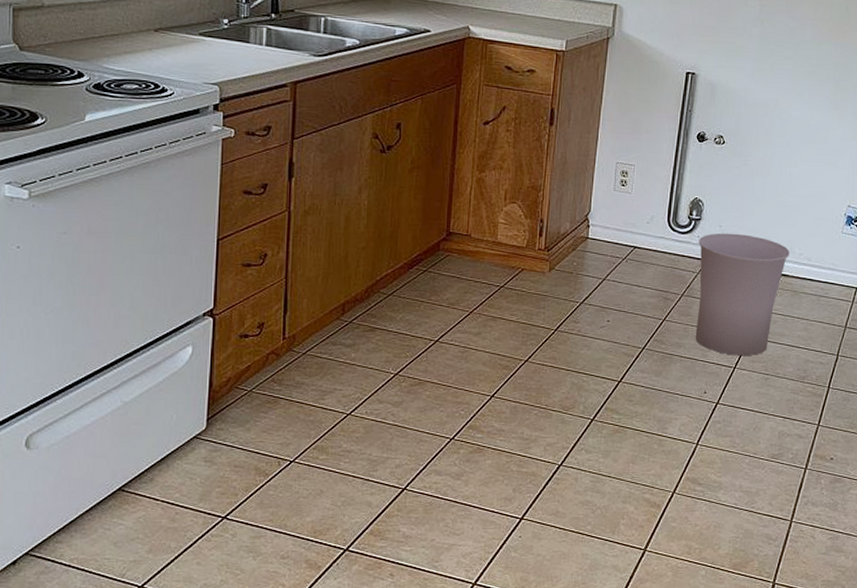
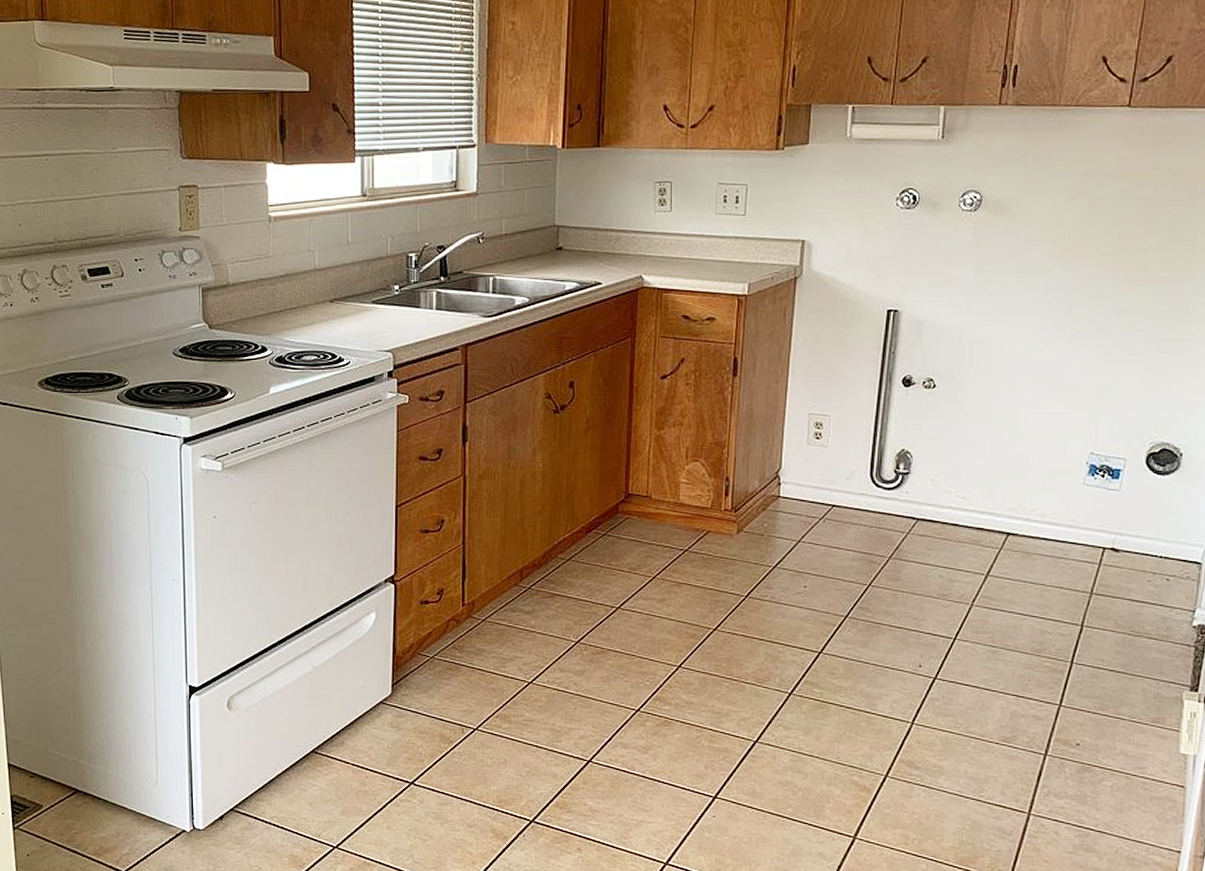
waste bin: present [695,233,790,355] -> none [906,488,1019,625]

